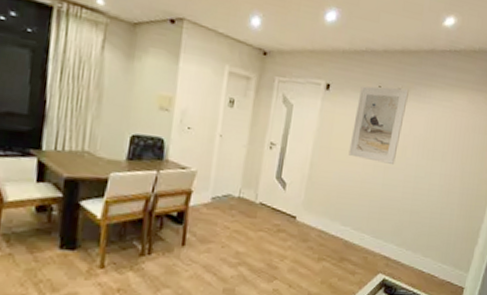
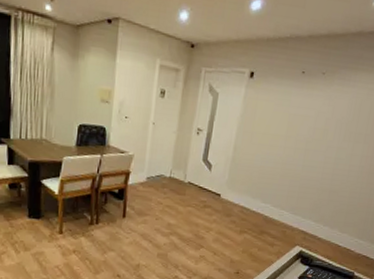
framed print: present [348,86,409,164] -> none [270,72,333,147]

